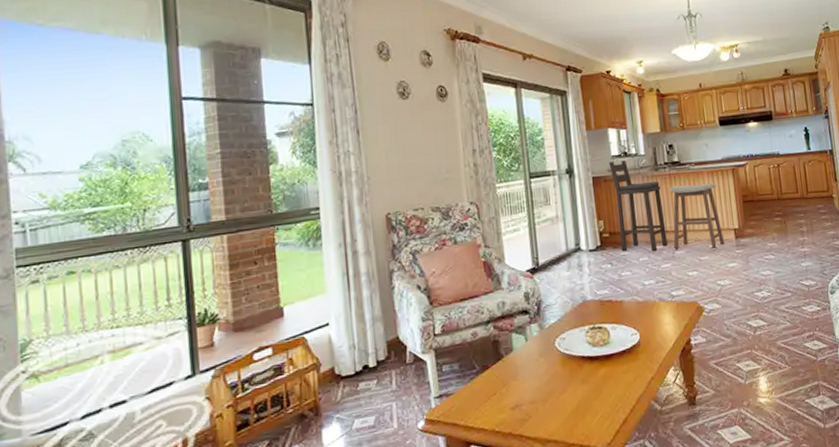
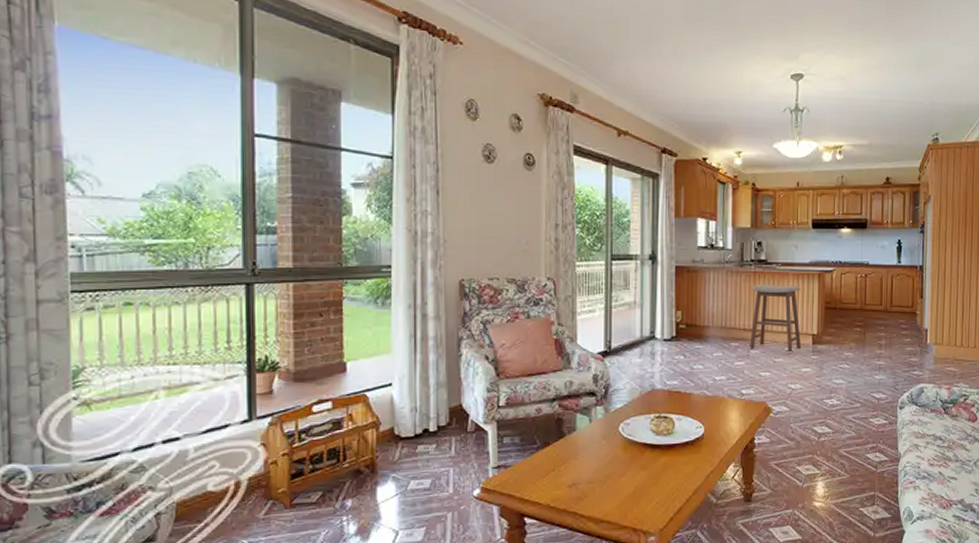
bar stool: present [608,160,668,252] -> none [694,253,744,348]

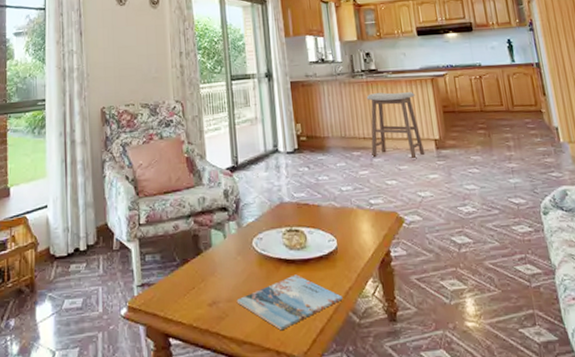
magazine: none [597,458,703,510] -> present [236,274,343,331]

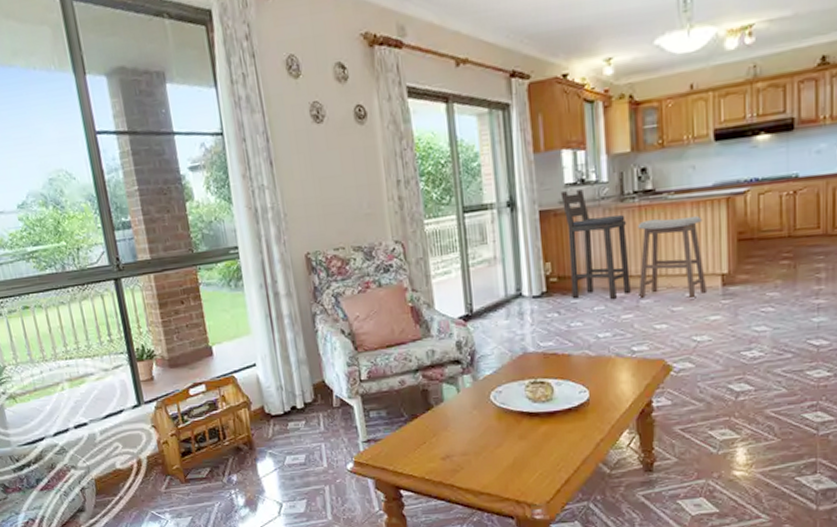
magazine: present [236,274,343,331] -> none [472,427,593,482]
bar stool: none [306,67,365,158] -> present [560,189,631,300]

